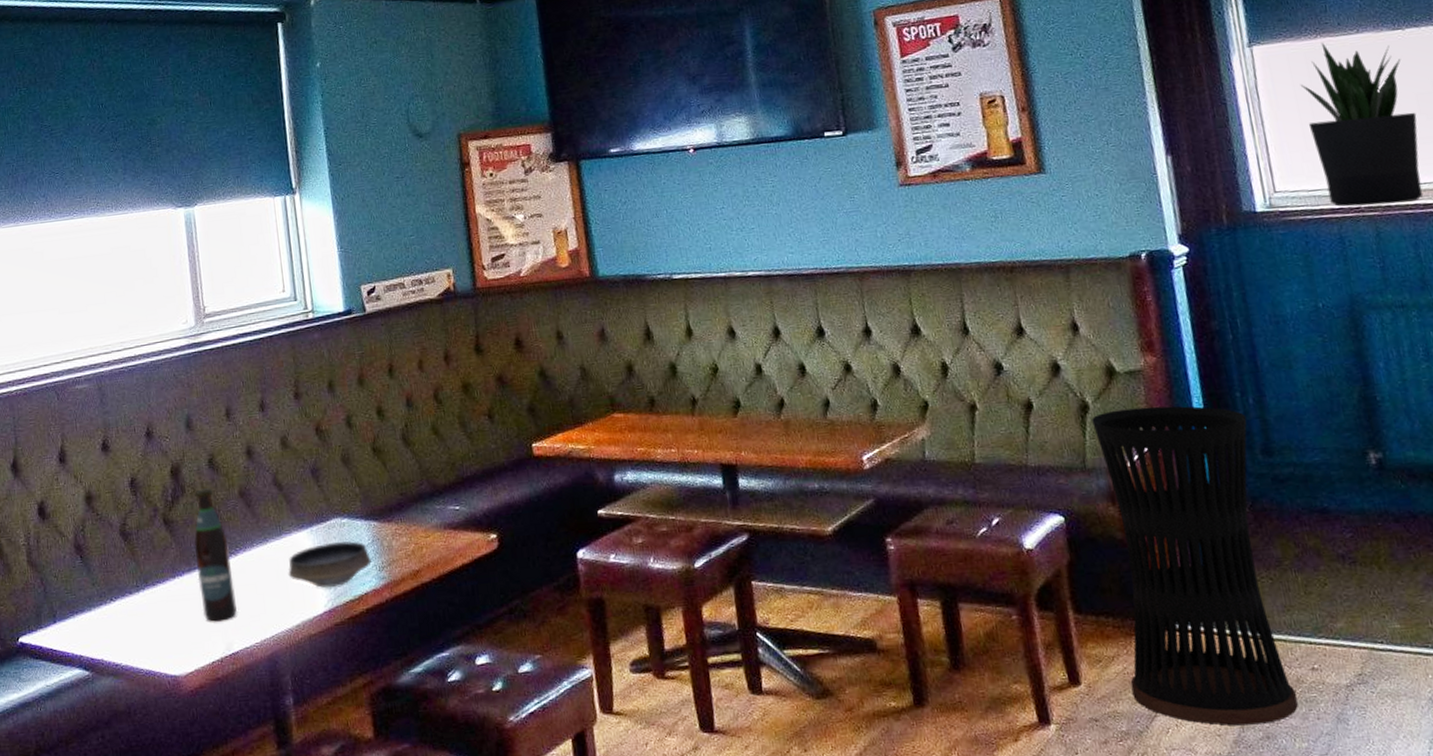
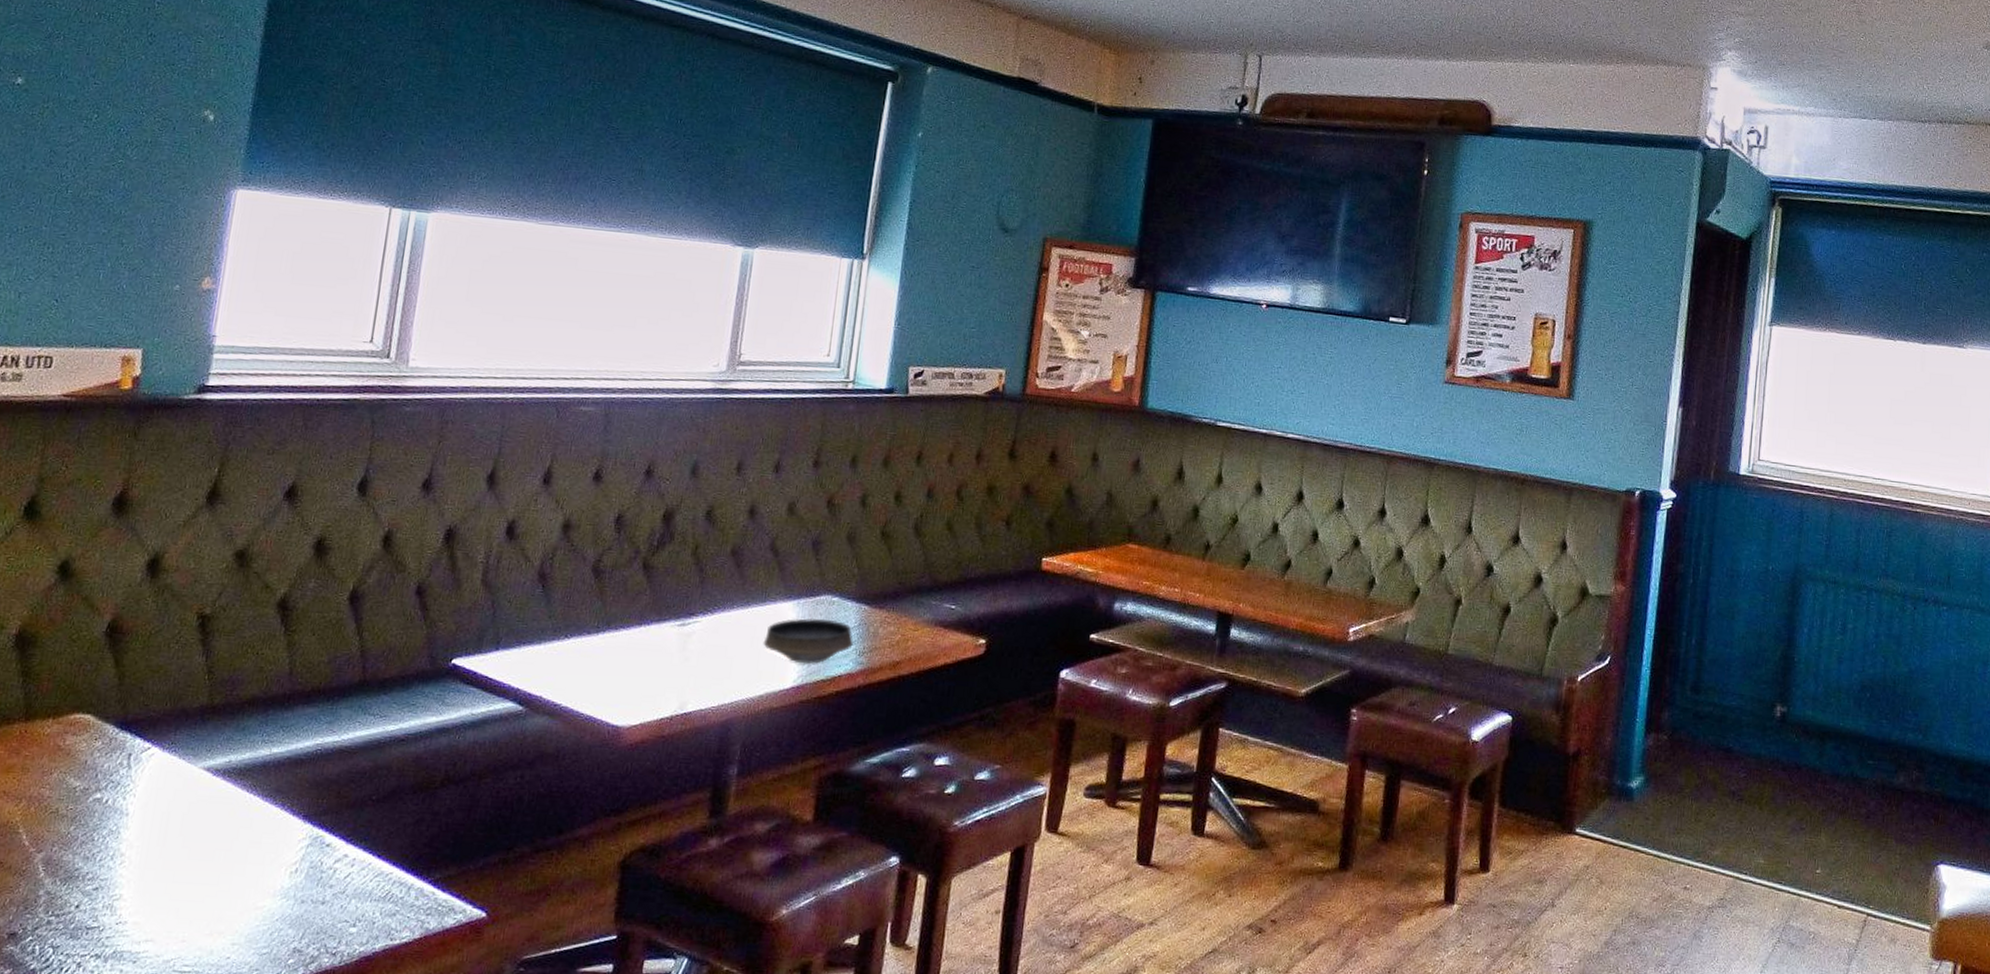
bottle: present [194,488,238,621] -> none [662,539,708,678]
umbrella stand: present [1091,406,1298,726] -> none [1530,628,1686,931]
planter: present [1301,42,1423,207] -> none [1800,336,1887,493]

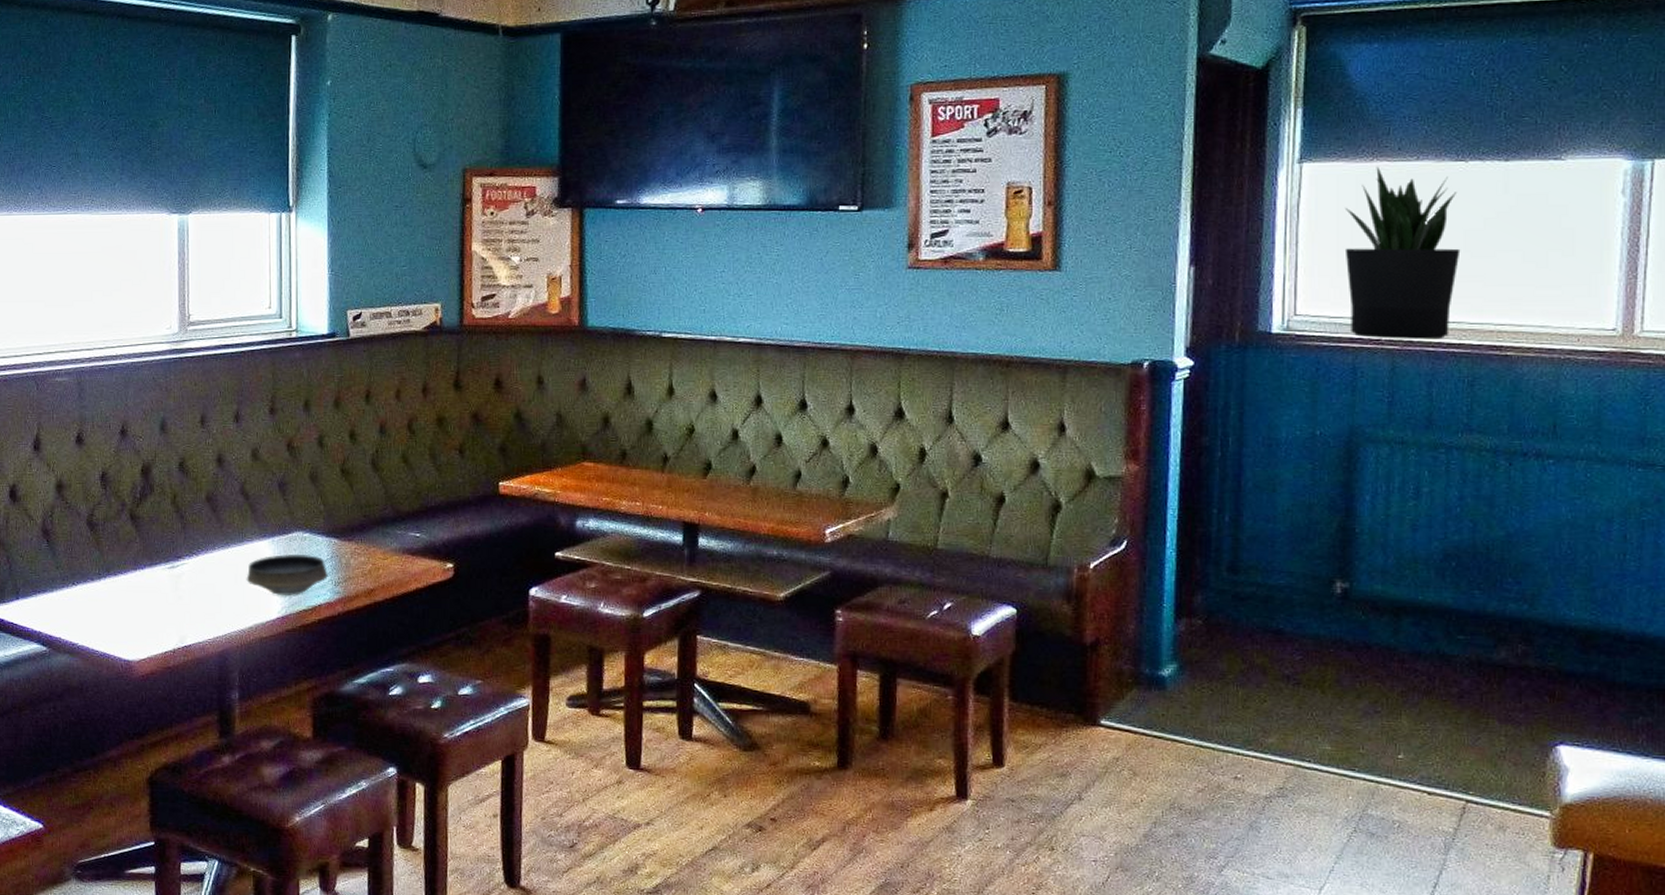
planter: none [1800,336,1887,493] -> present [1344,166,1461,339]

